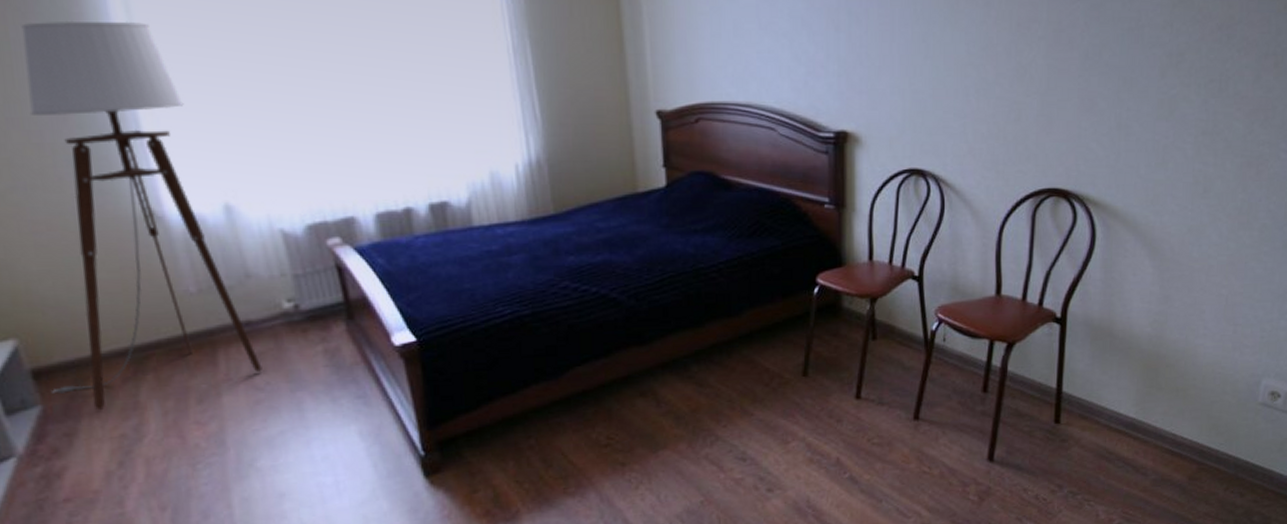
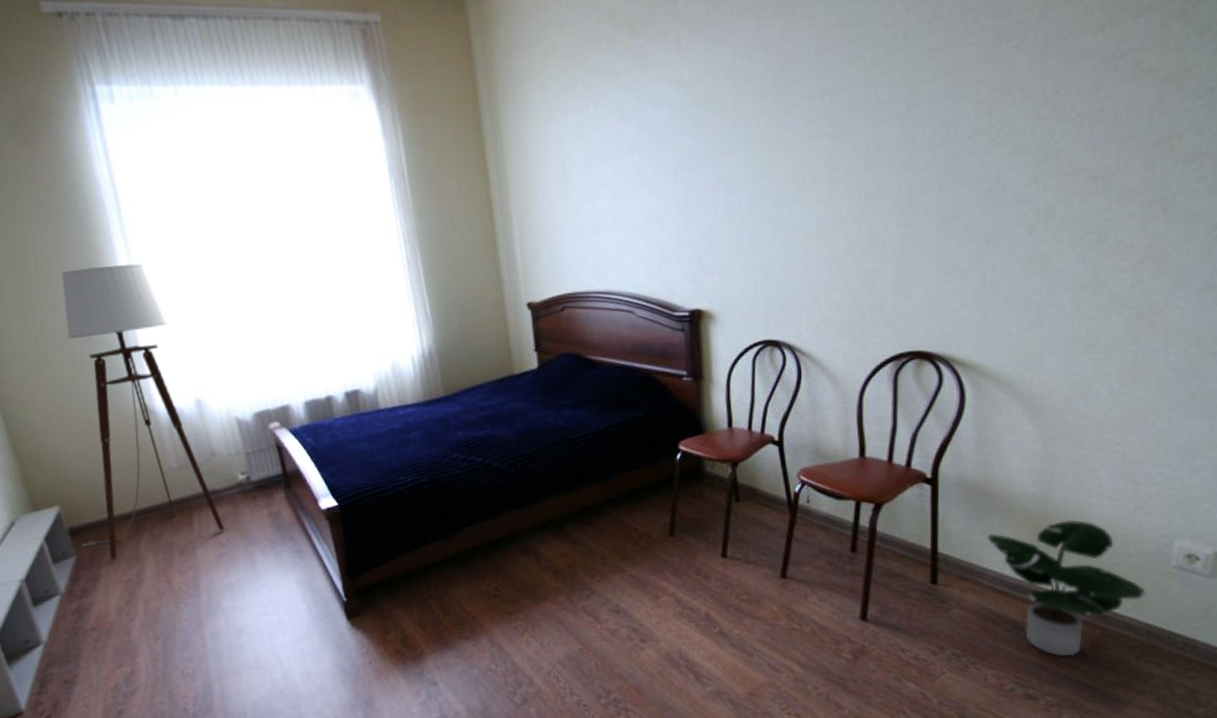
potted plant: none [1106,359,1236,491] -> present [986,519,1146,657]

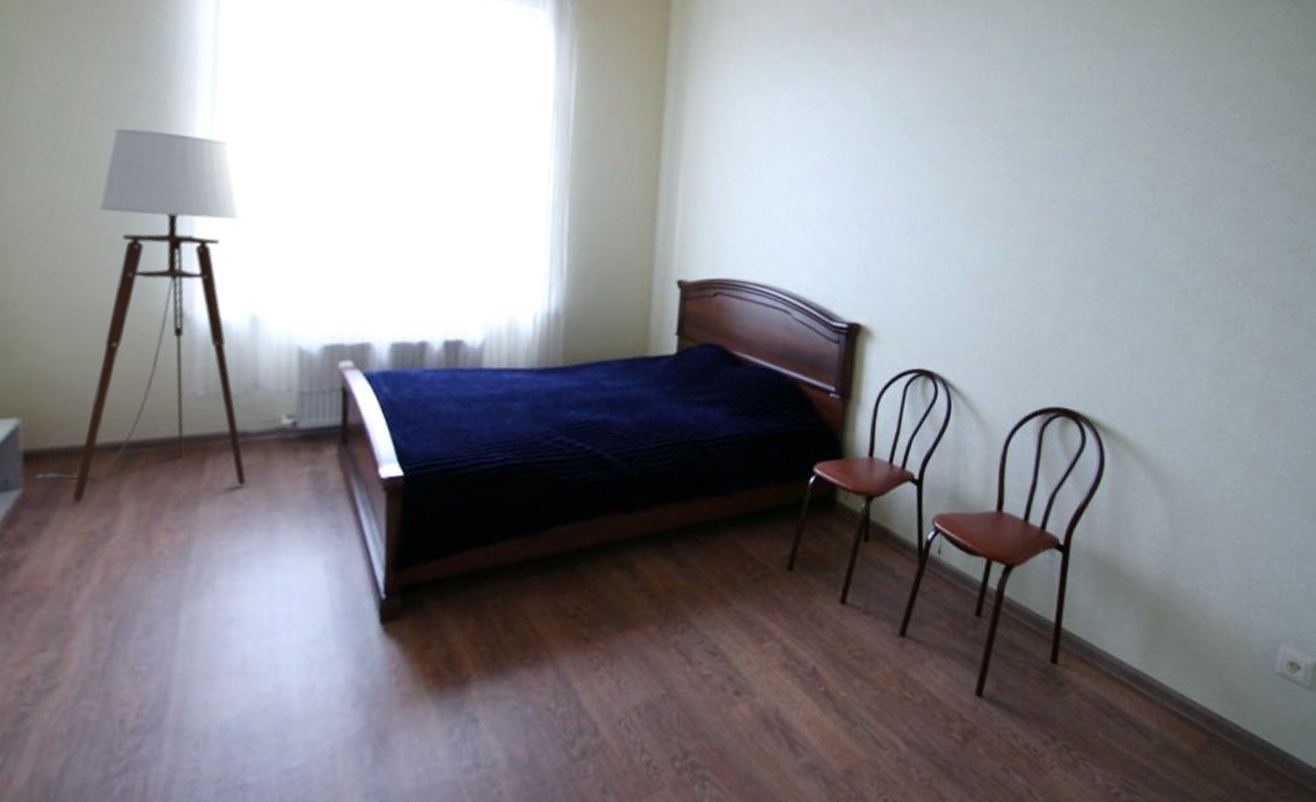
potted plant: present [986,519,1146,657] -> none [1109,609,1252,762]

